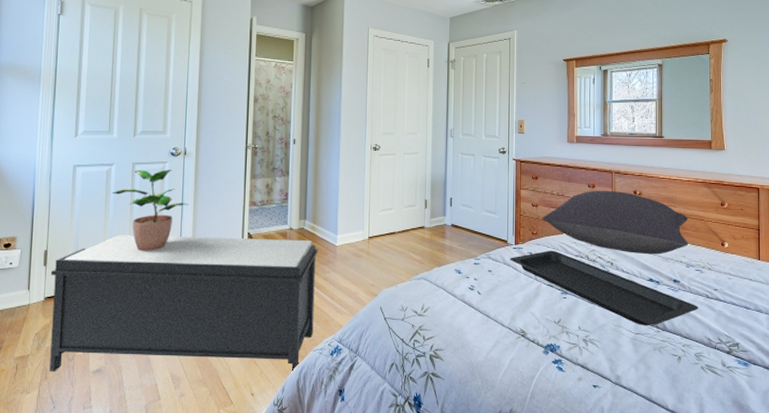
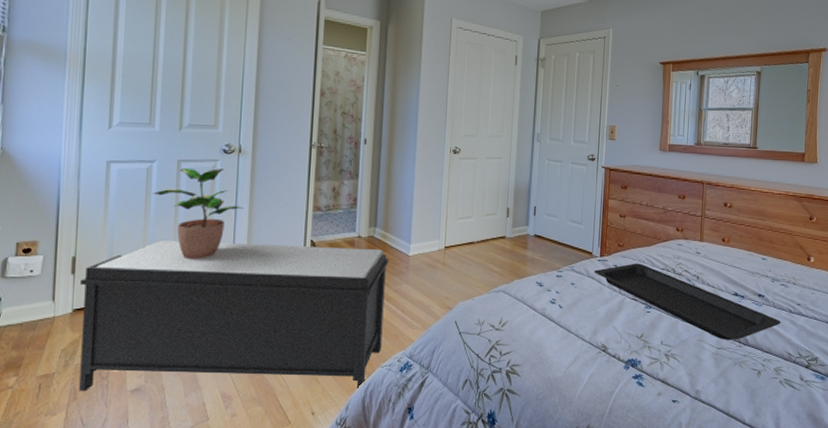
pillow: present [542,190,688,255] -> none [629,201,777,269]

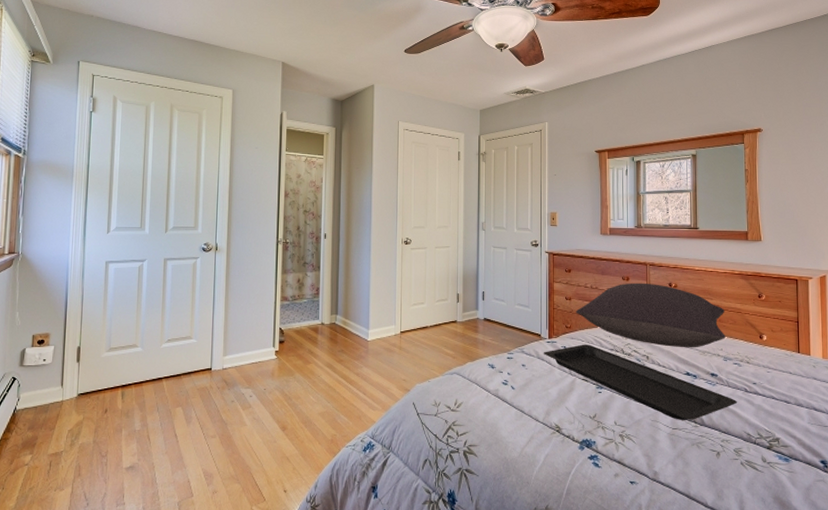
bench: present [79,241,389,391] -> none [83,331,350,470]
potted plant: present [153,168,243,260] -> none [144,265,220,348]
pillow: none [629,201,777,269] -> present [575,283,726,348]

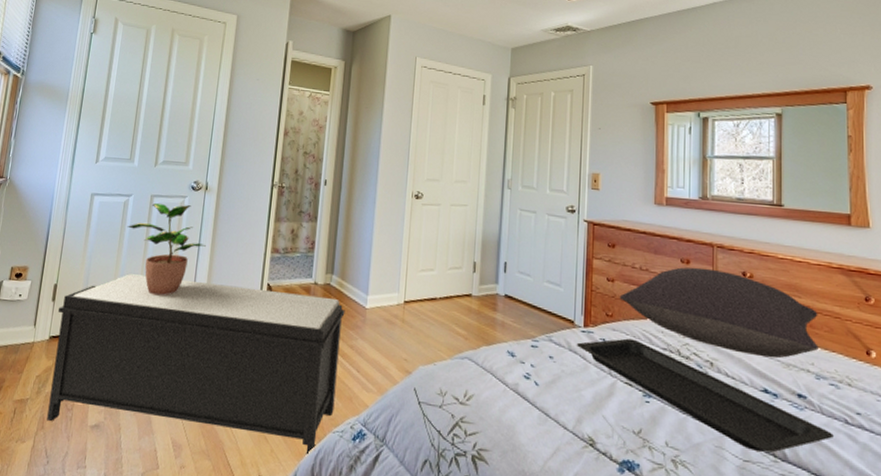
bench: none [83,331,350,470] -> present [47,274,345,457]
potted plant: none [144,265,220,348] -> present [127,203,206,296]

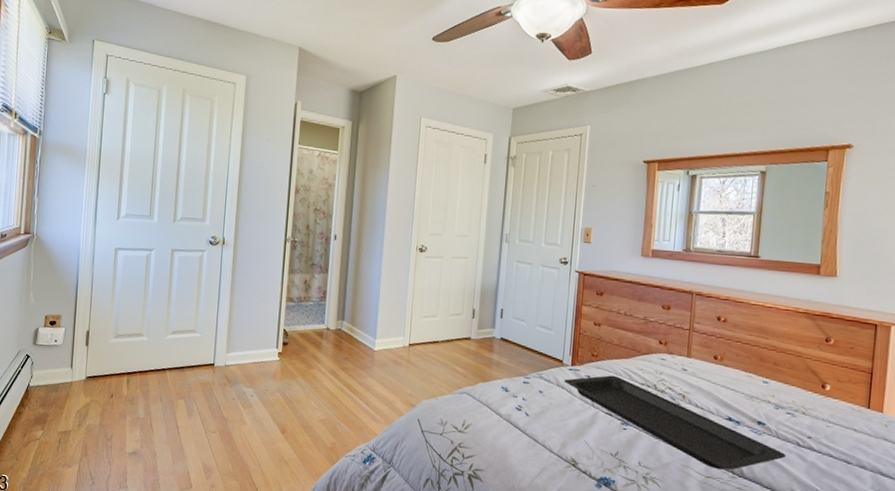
bench: present [47,274,345,457] -> none [89,321,355,477]
potted plant: present [127,203,206,296] -> none [151,257,225,341]
pillow: present [619,267,819,359] -> none [604,312,783,392]

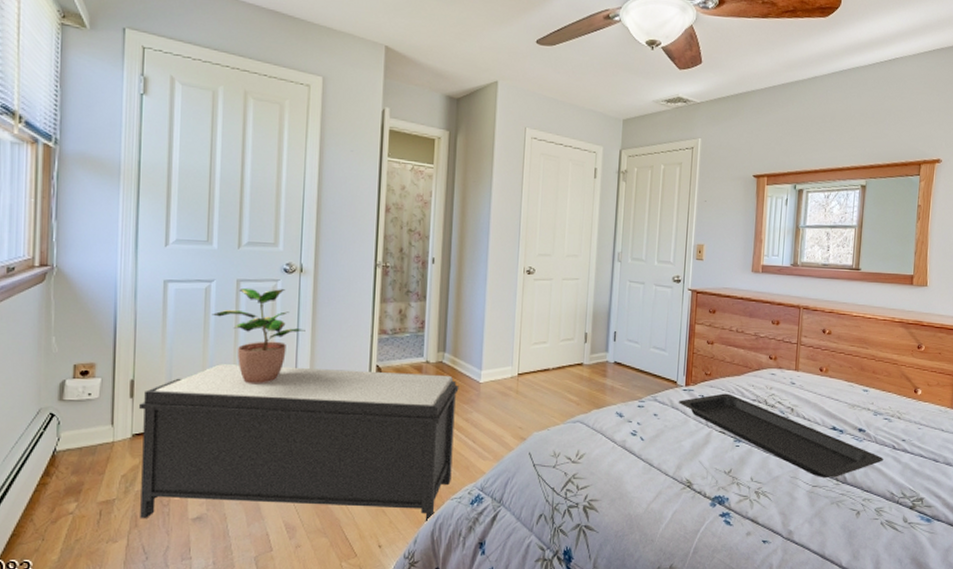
bench: none [89,321,355,477] -> present [139,364,459,524]
potted plant: none [151,257,225,341] -> present [212,288,306,385]

